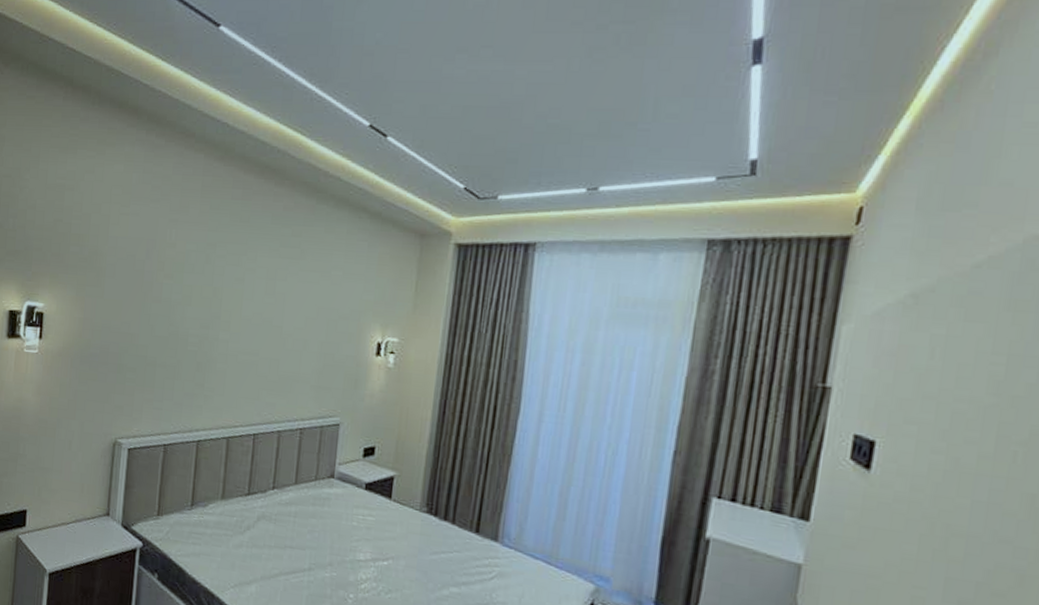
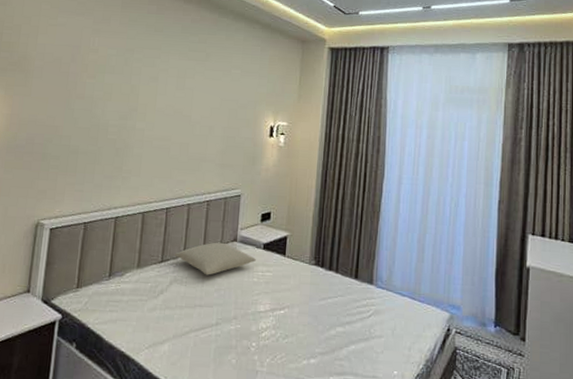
pillow: none [263,476,357,514] -> present [175,242,257,276]

